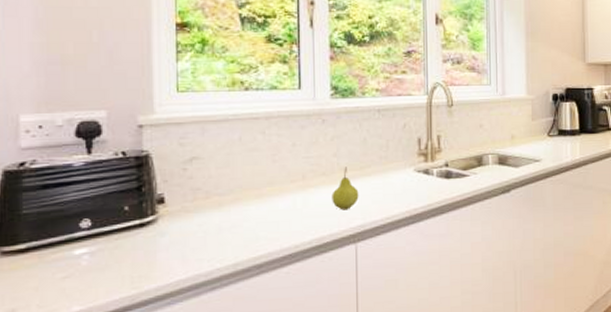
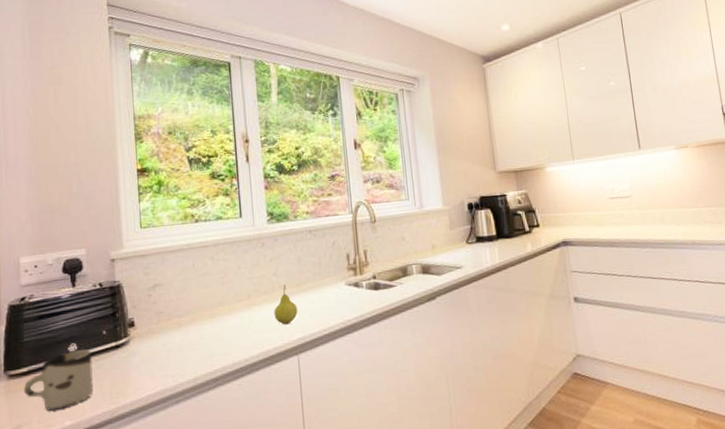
cup: none [19,226,110,294] -> present [23,349,94,411]

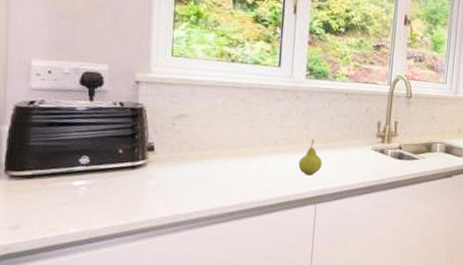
cup: present [23,349,94,411] -> none [25,163,105,217]

